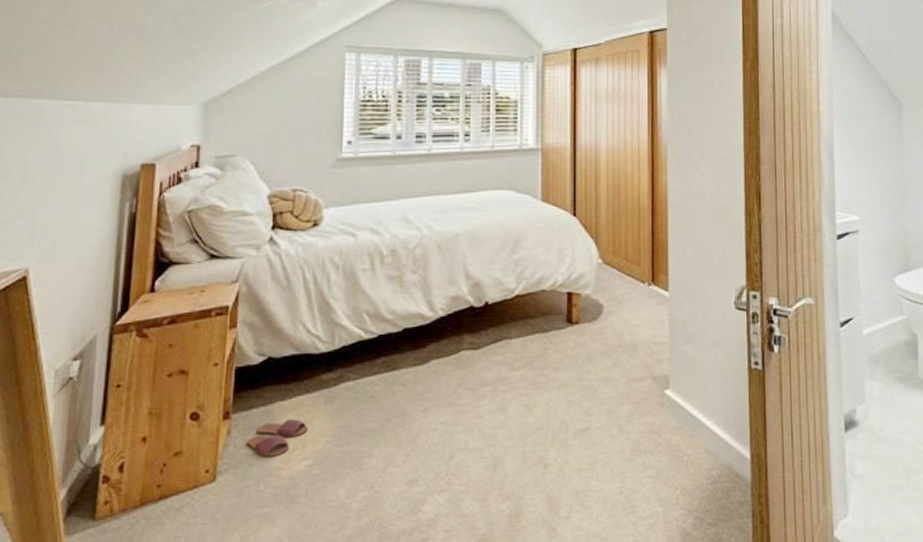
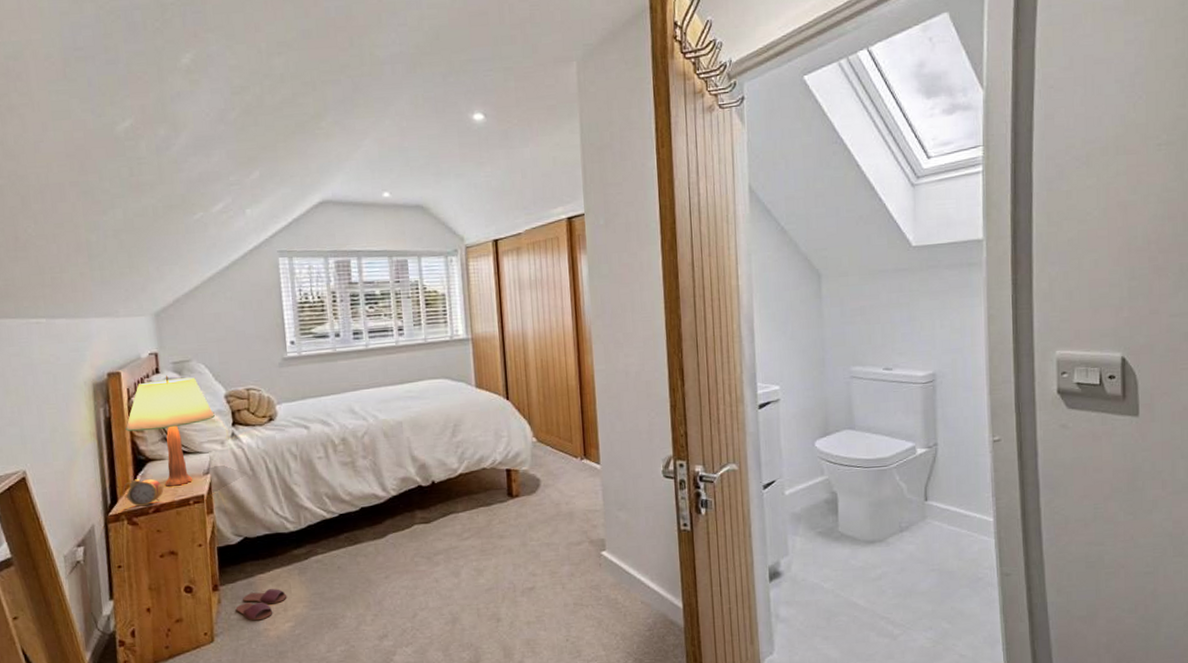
alarm clock: none [136,284,186,316] -> present [122,478,165,507]
table lamp: none [151,170,254,296] -> present [125,375,215,488]

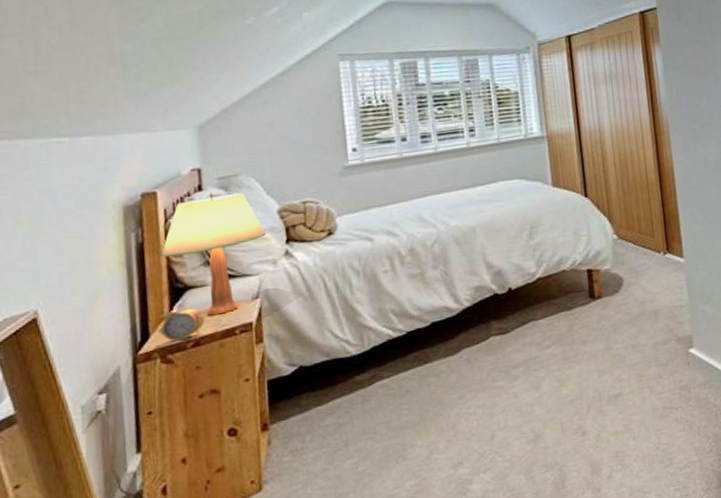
slippers: present [235,589,287,621] -> none [288,421,349,462]

